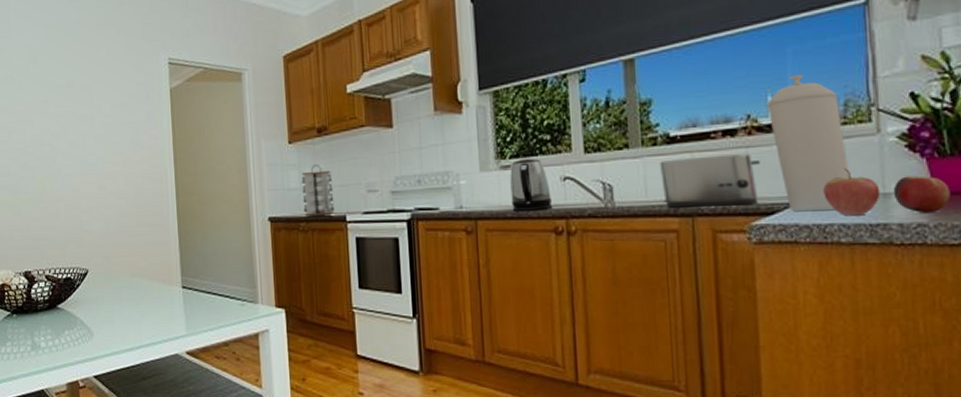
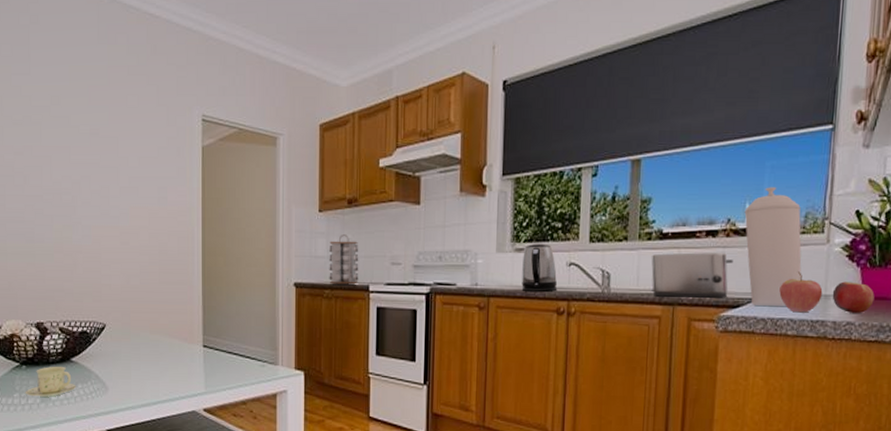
cup and saucer: none [16,313,64,345] -> present [25,366,77,397]

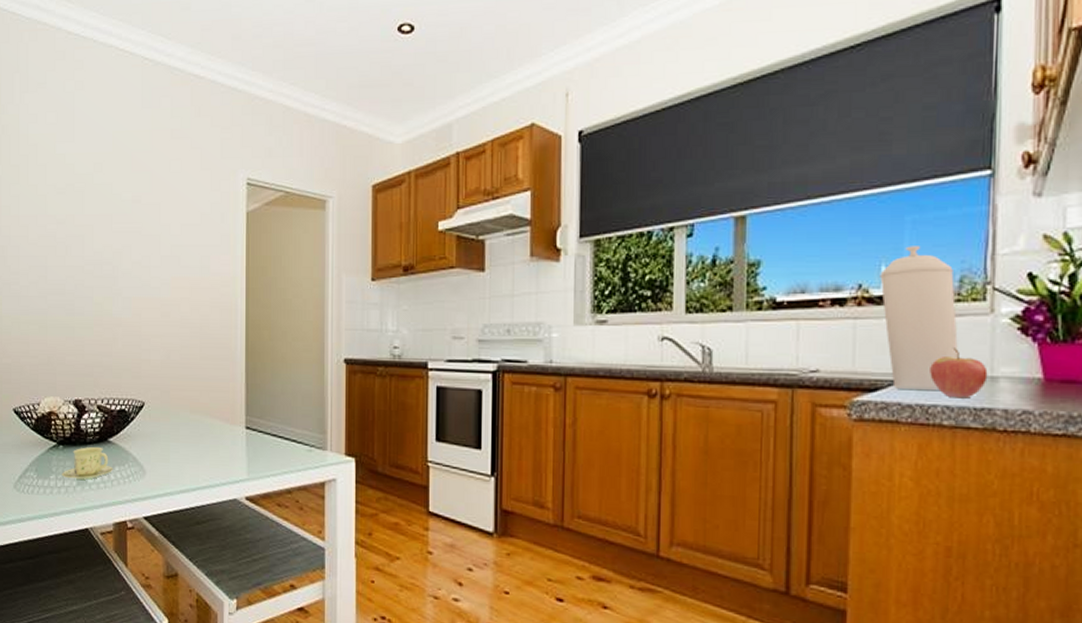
spice rack: present [329,234,359,286] -> none [383,305,416,362]
kettle: present [521,243,558,293] -> none [604,314,648,372]
toaster: present [651,252,733,299] -> none [762,324,867,381]
fruit: present [832,281,875,314] -> none [1001,360,1059,401]

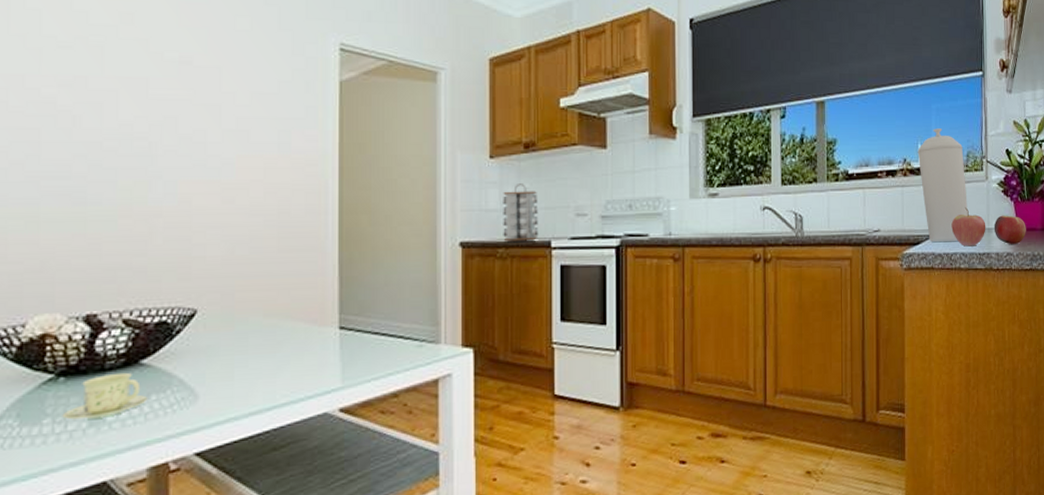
spice rack: none [383,305,416,362] -> present [503,184,539,243]
fruit: none [1001,360,1059,401] -> present [994,215,1026,245]

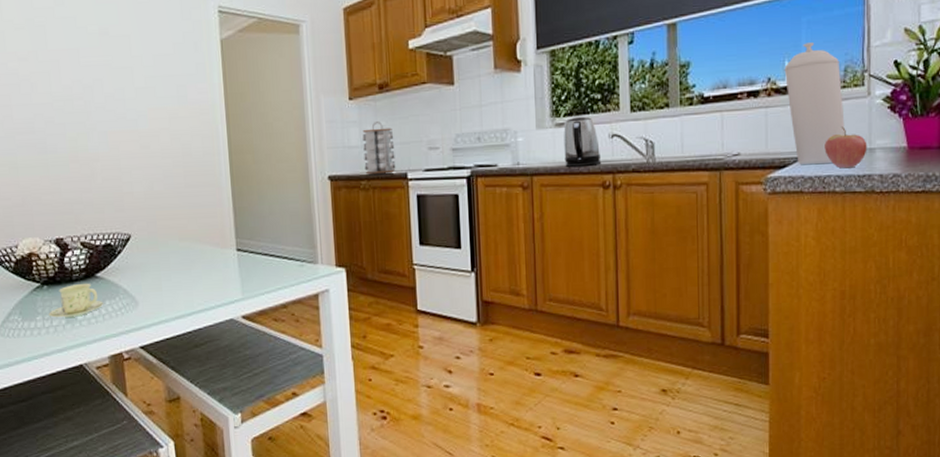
kettle: none [717,187,753,240] -> present [564,116,602,168]
fruit: present [994,215,1026,245] -> none [877,133,918,166]

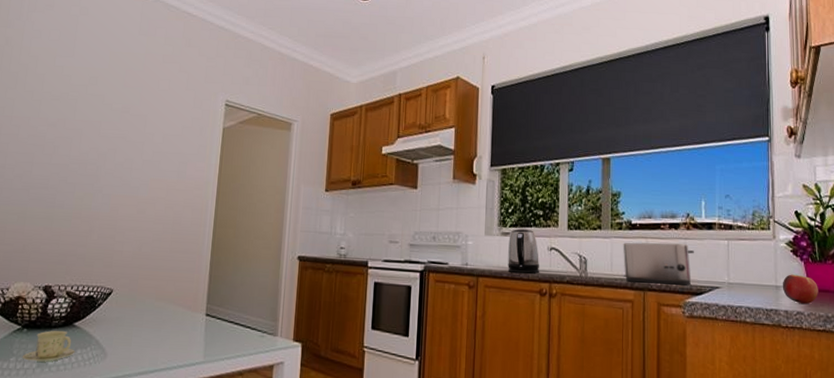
spice rack: present [362,122,396,176] -> none [331,213,361,261]
toaster: none [693,112,776,164] -> present [622,242,694,286]
canister: present [784,42,845,165] -> none [701,187,754,296]
fruit: present [825,126,867,169] -> none [736,263,774,302]
fruit: none [877,133,918,166] -> present [782,274,819,305]

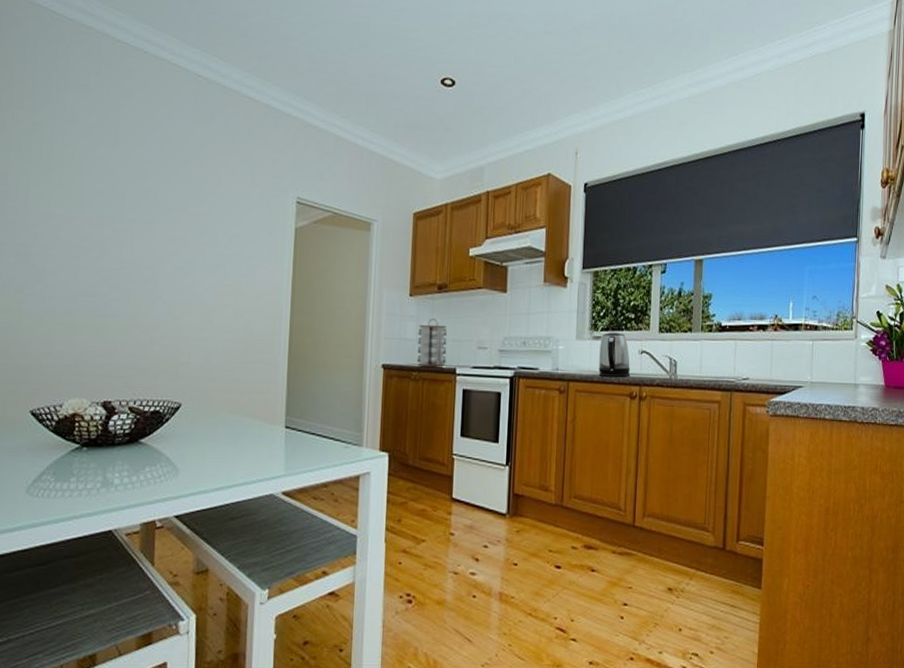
cup and saucer: present [22,330,76,362] -> none [84,447,144,481]
spice rack: none [331,213,361,261] -> present [417,318,448,368]
toaster: present [622,242,694,286] -> none [711,344,780,386]
fruit: present [782,274,819,305] -> none [860,372,893,401]

